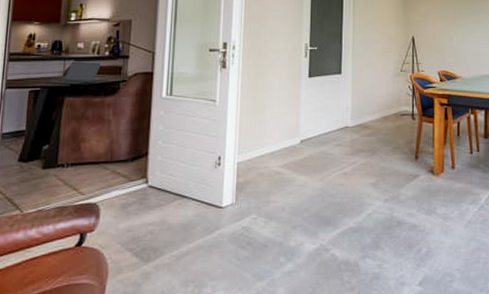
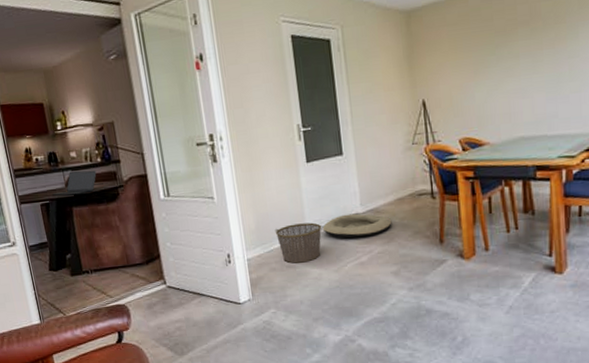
basket: none [269,132,314,170] -> present [274,222,322,264]
dog bed: none [314,127,376,149] -> present [322,213,392,239]

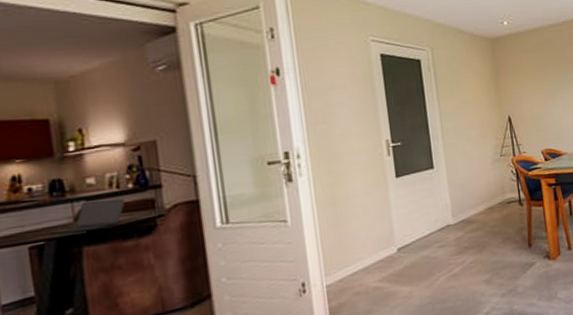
basket: present [274,222,322,264] -> none [359,238,413,285]
dog bed: present [322,213,392,239] -> none [413,225,484,252]

